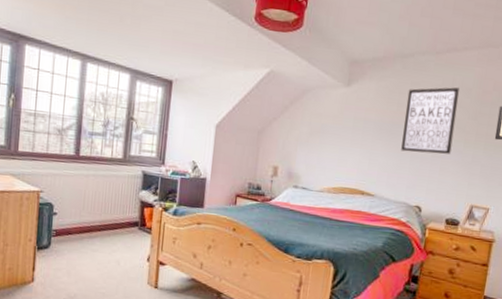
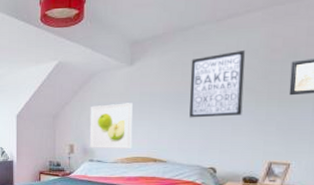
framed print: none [295,125,346,179] -> present [89,103,133,150]

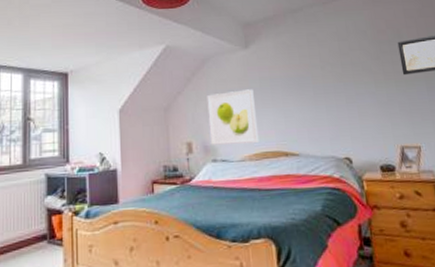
wall art: present [189,49,246,118] -> none [306,31,365,103]

